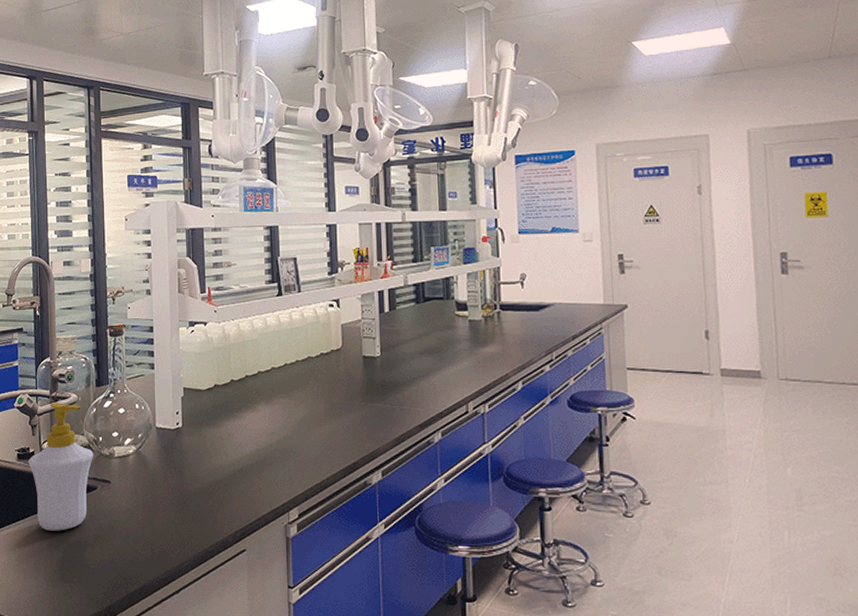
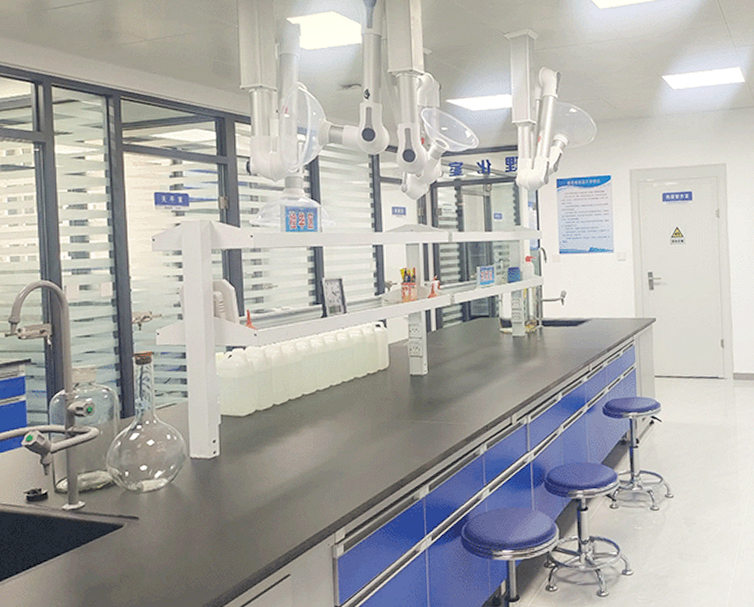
soap bottle: present [28,403,94,531] -> none [40,438,119,576]

